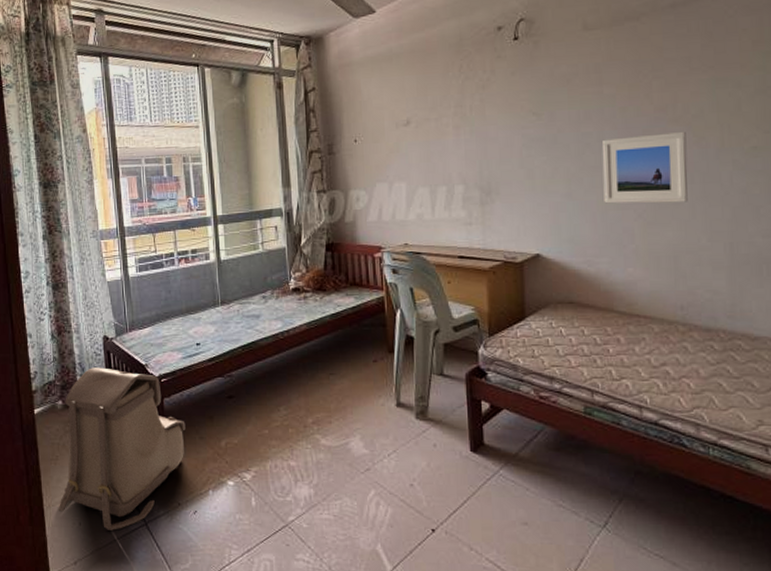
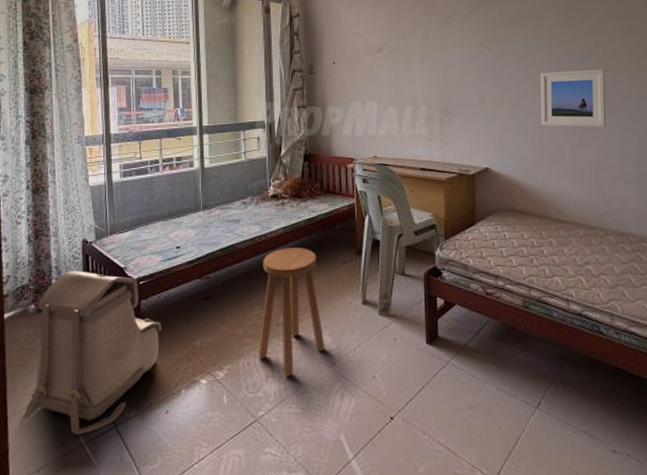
stool: none [285,345,357,482] -> present [257,248,325,377]

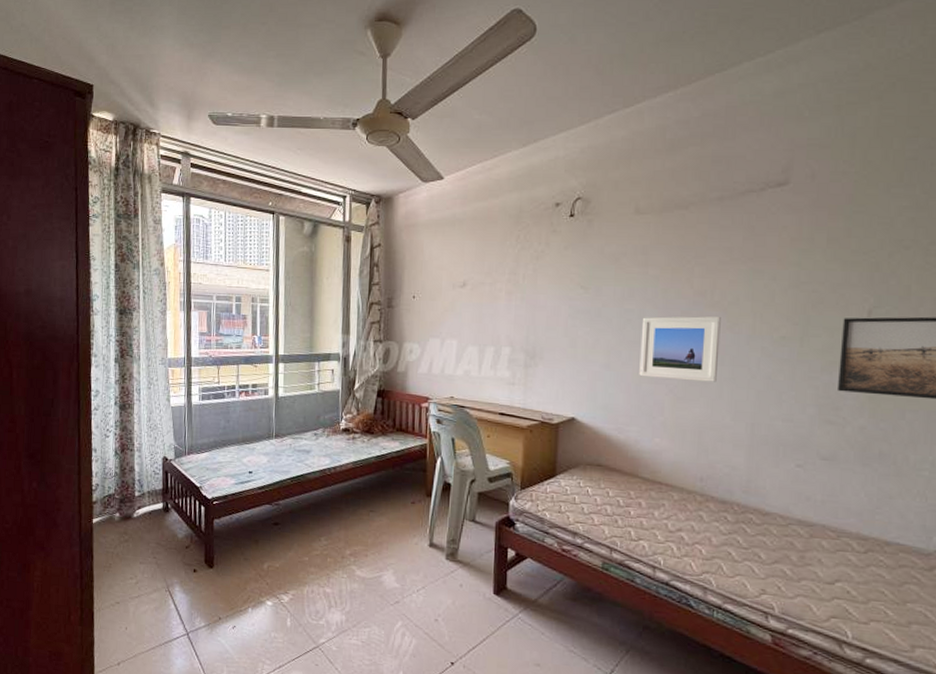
backpack: present [22,271,162,435] -> none [106,485,232,637]
stool: present [257,248,325,377] -> none [321,482,389,609]

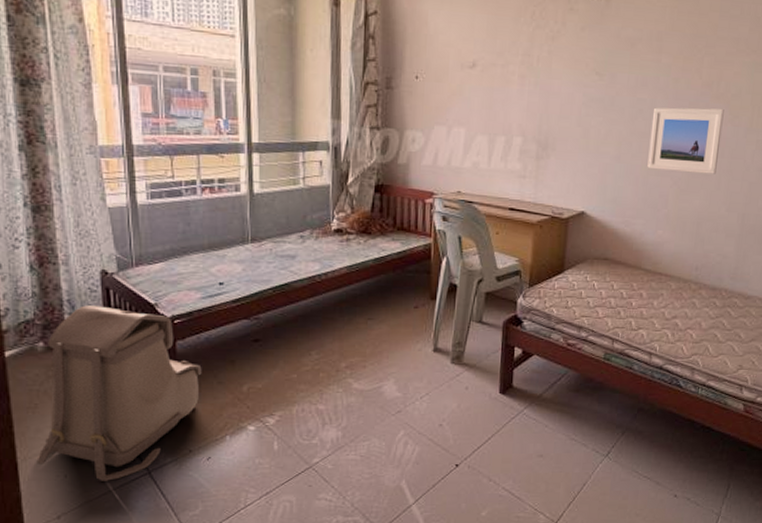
backpack: none [106,485,232,637] -> present [35,305,202,481]

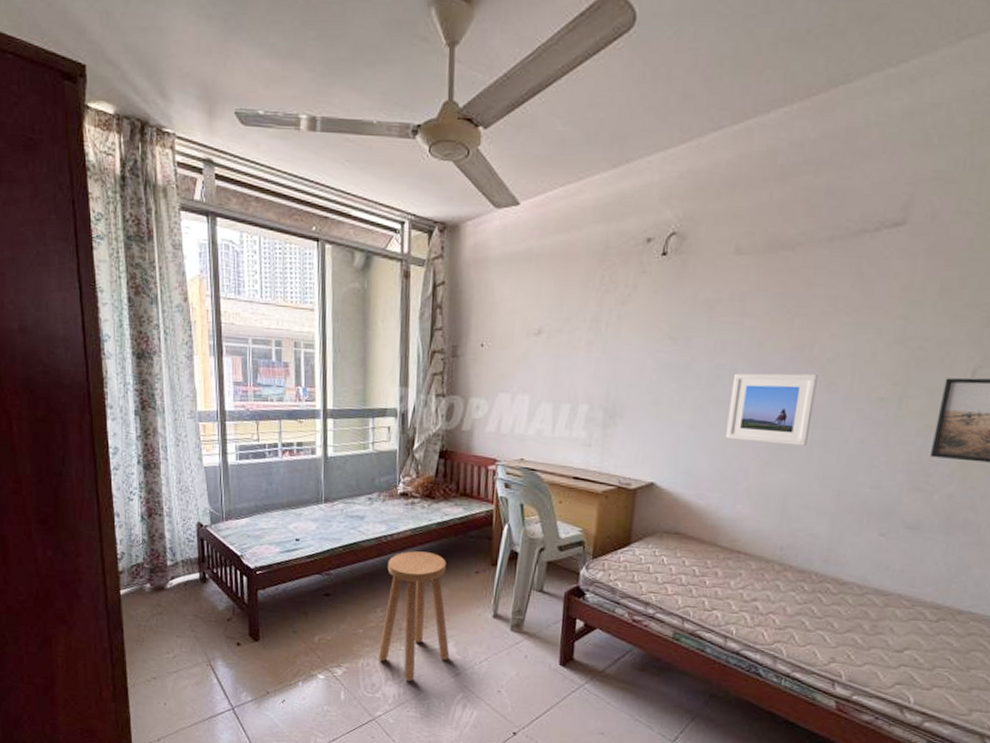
backpack: present [35,305,202,481] -> none [141,553,279,712]
stool: none [313,289,390,424] -> present [377,551,450,682]

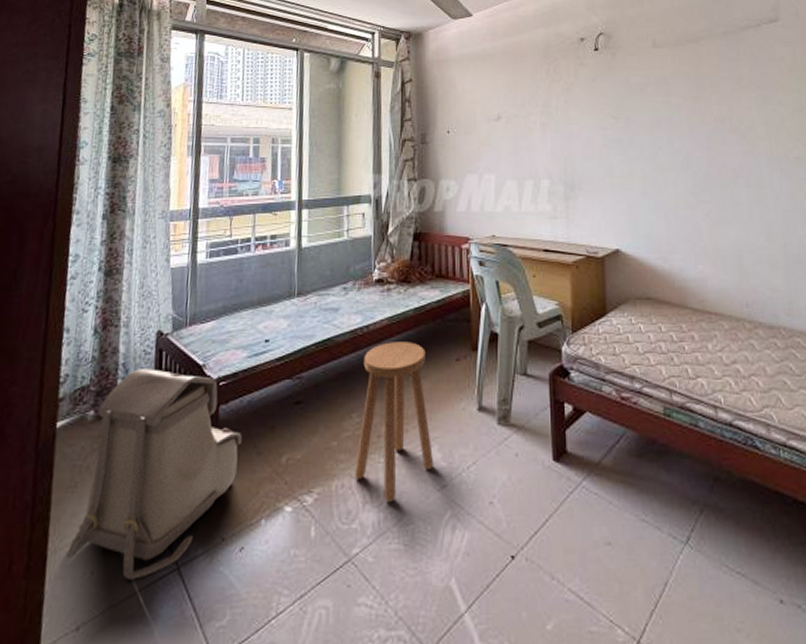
backpack: none [141,553,279,712] -> present [64,369,242,580]
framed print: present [726,373,818,446] -> none [672,140,746,204]

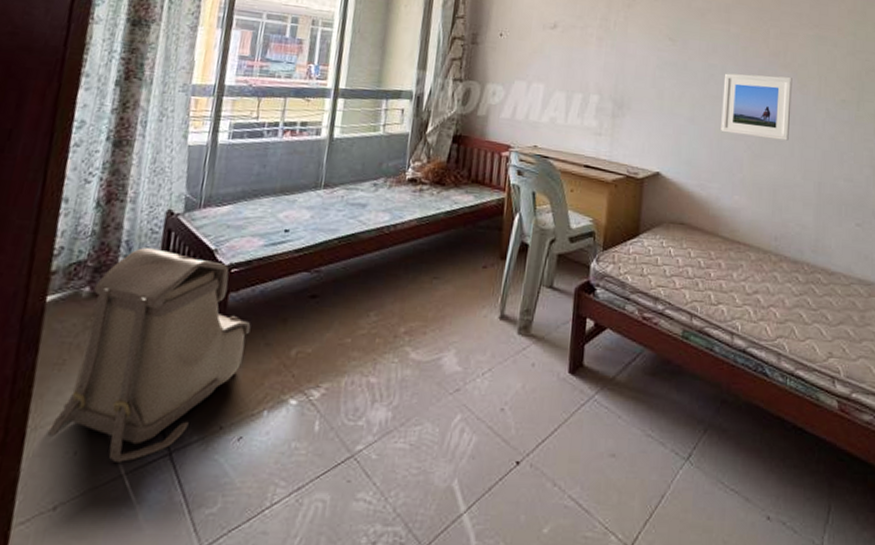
stool: present [354,342,434,503] -> none [365,243,453,403]
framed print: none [672,140,746,204] -> present [721,73,792,141]

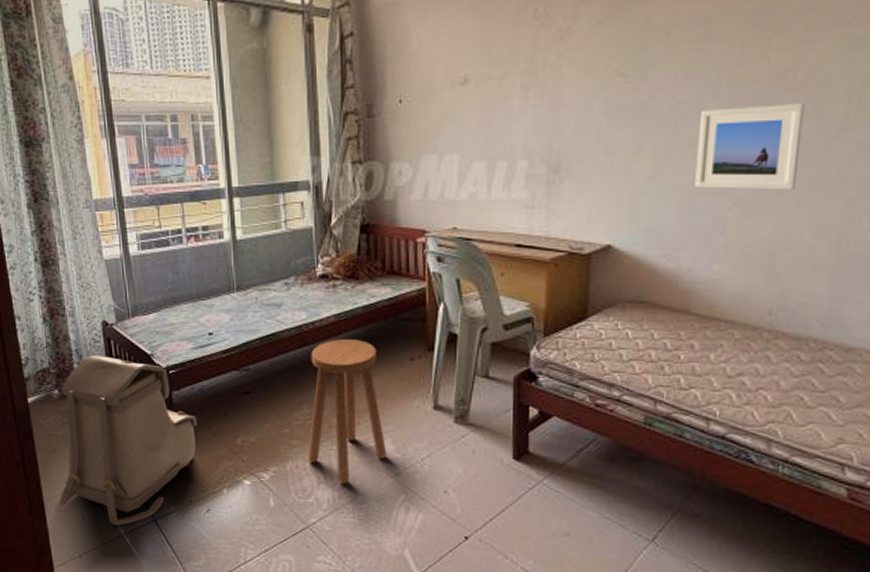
stool: none [365,243,453,403] -> present [307,339,387,485]

